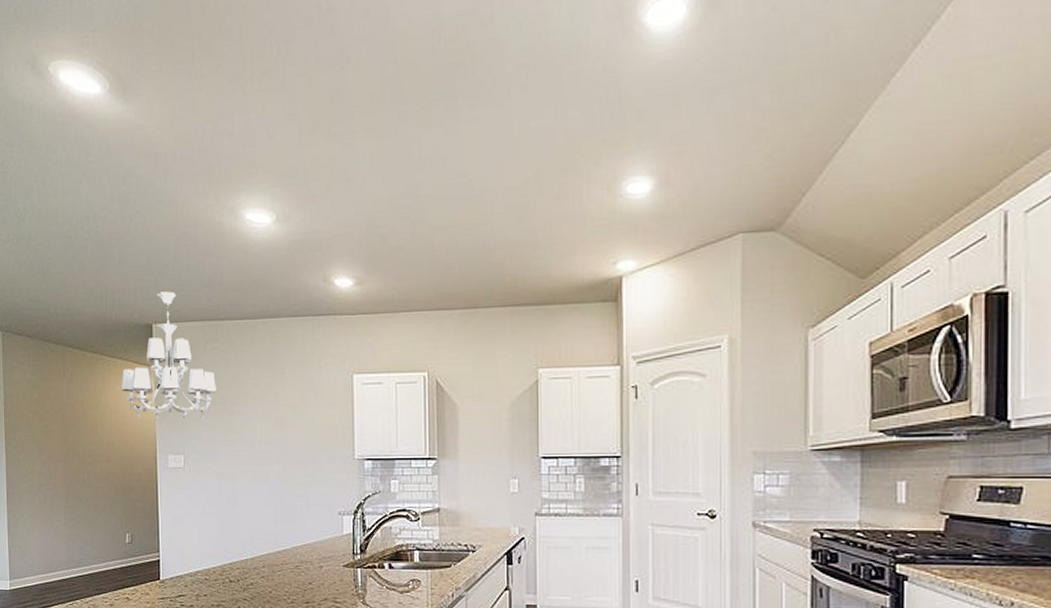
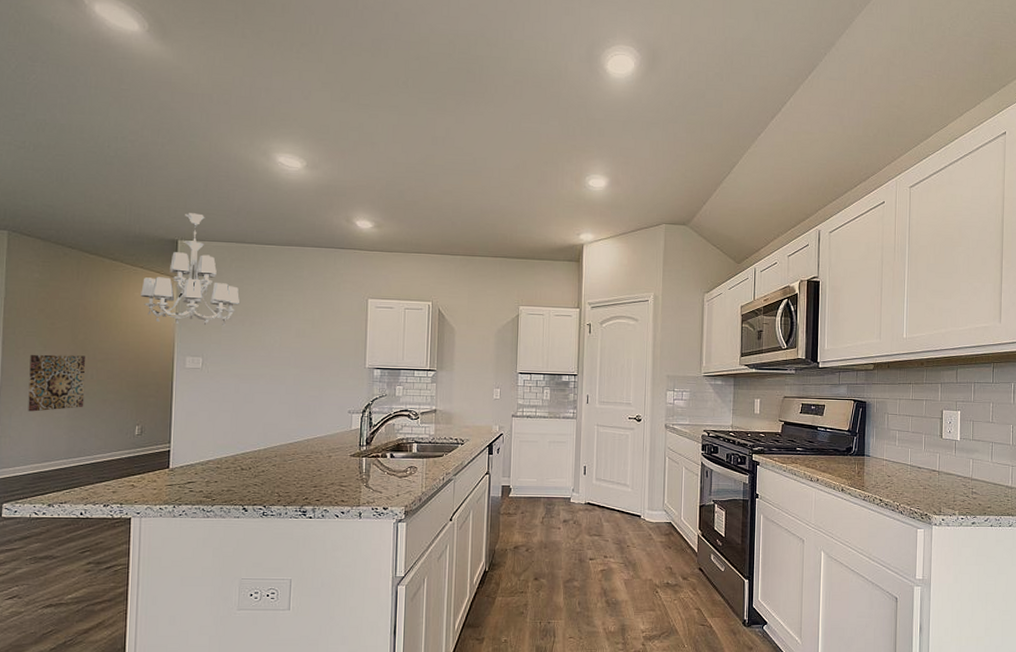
wall art: none [29,459,79,520] -> present [28,354,86,412]

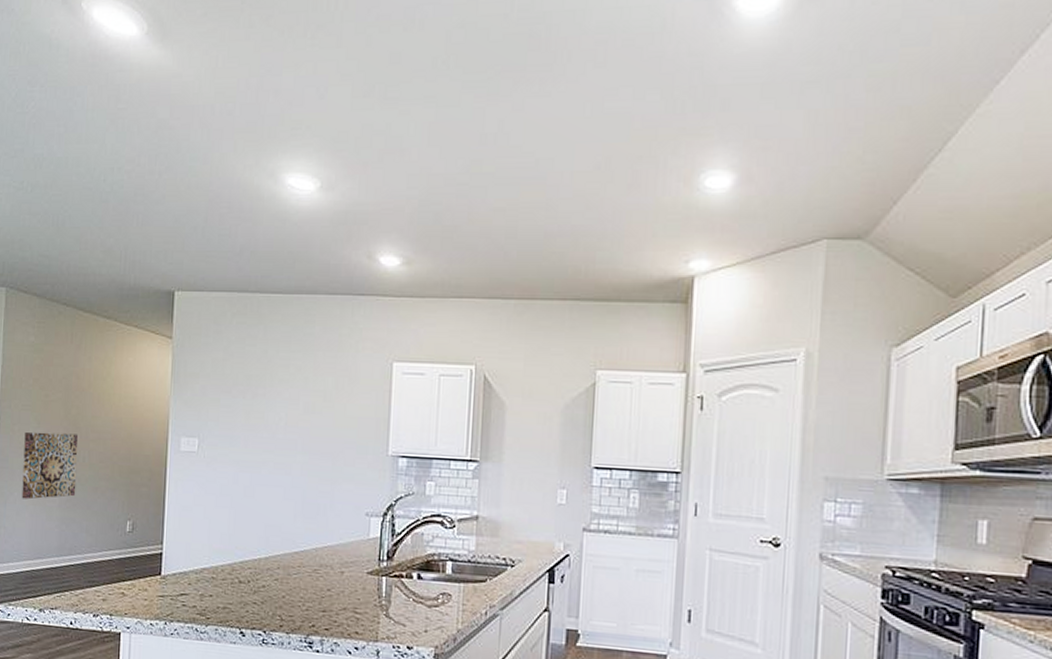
chandelier: present [141,213,241,326] -> none [134,257,242,398]

